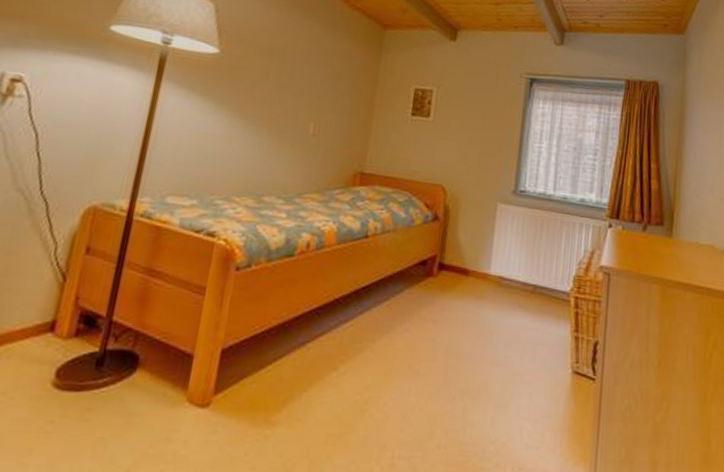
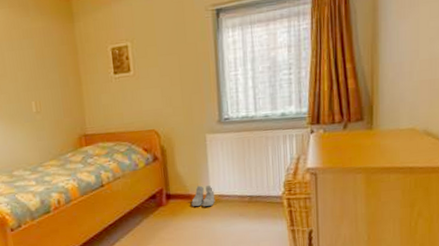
boots: none [466,260,496,288] -> present [191,185,215,207]

